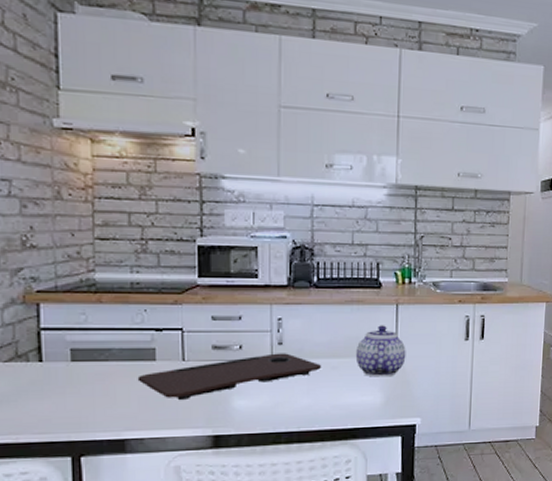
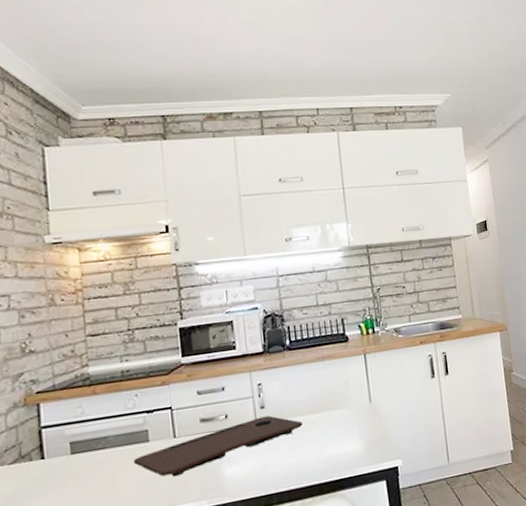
teapot: present [355,325,406,377] -> none [332,375,380,426]

